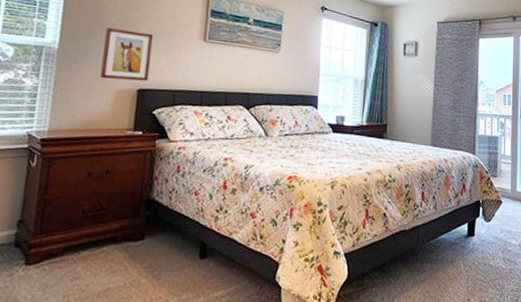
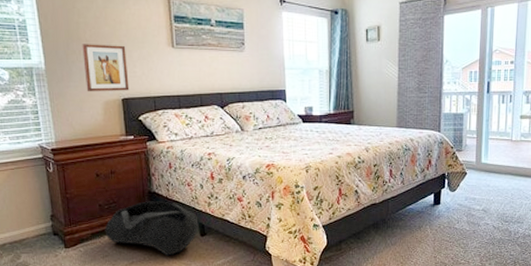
bag: none [82,210,200,283] -> present [105,201,199,256]

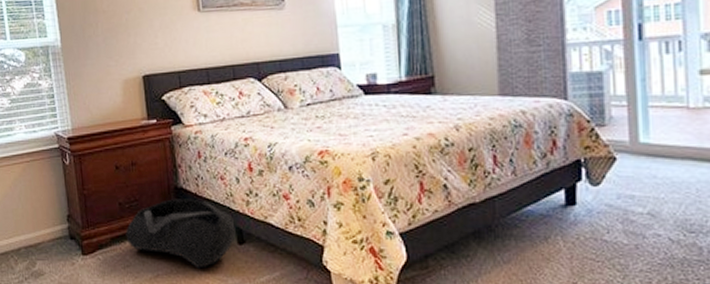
wall art: present [82,44,130,92] -> none [99,13,151,70]

